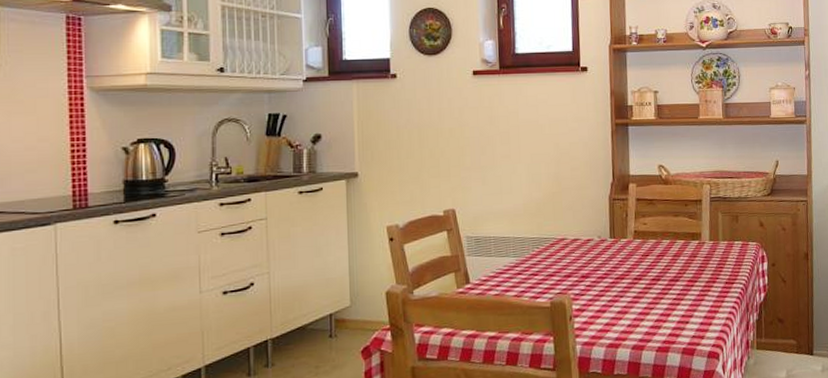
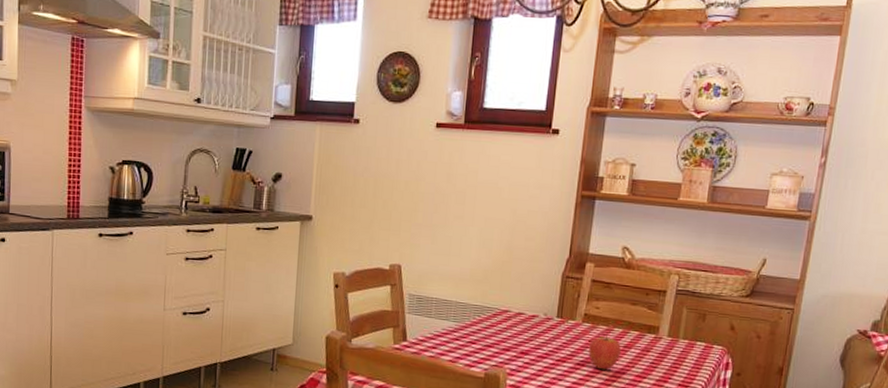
fruit: none [643,243,672,281] -> present [588,331,622,370]

